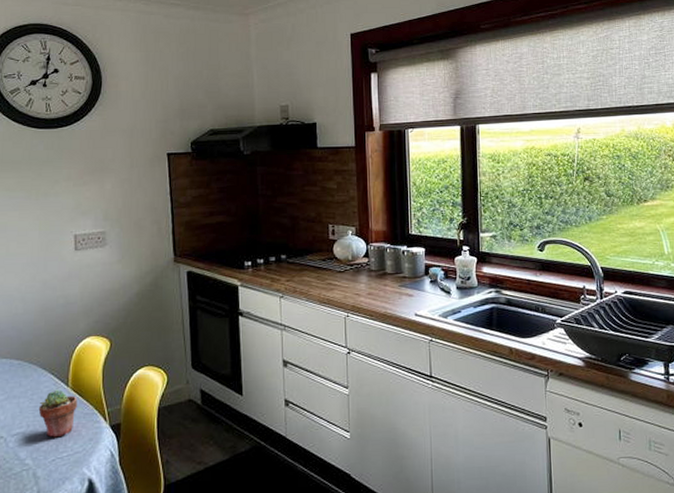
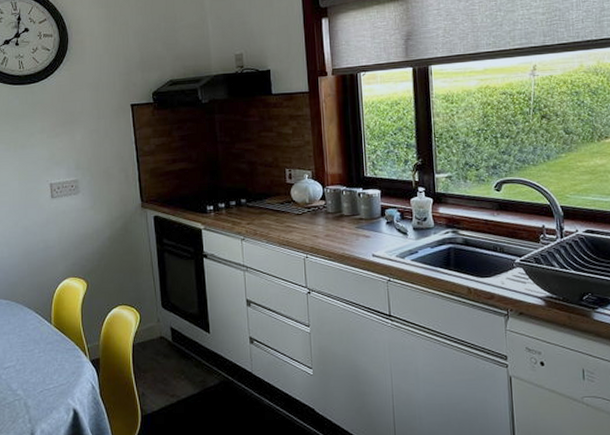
potted succulent: present [38,389,77,438] -> none [26,327,60,371]

